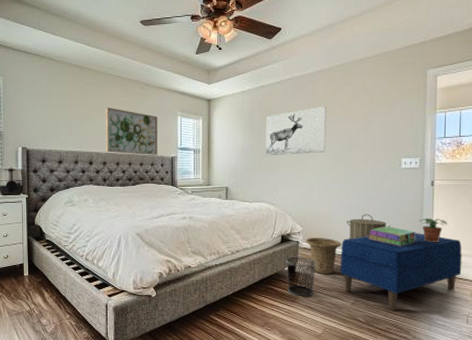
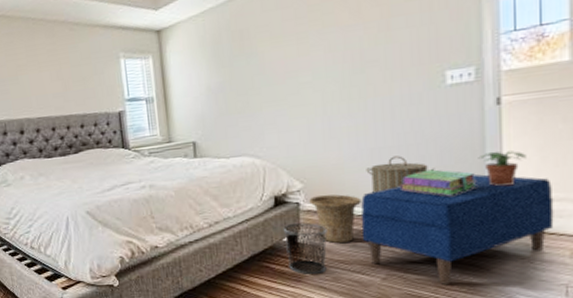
wall art: present [106,108,157,155] -> none [31,60,101,117]
wall art: present [266,106,327,156] -> none [238,13,328,95]

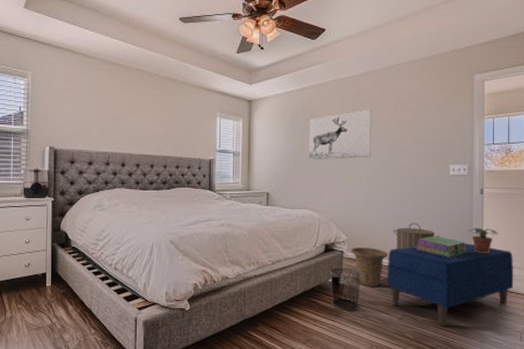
wall art: none [238,13,328,95] -> present [309,109,372,160]

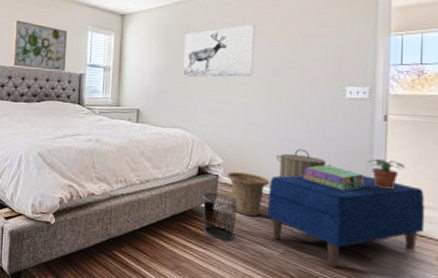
wall art: none [140,107,195,157] -> present [12,20,67,71]

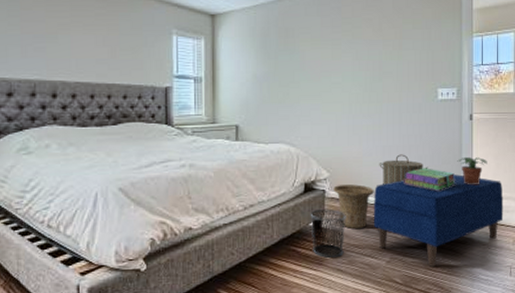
wall art: present [12,20,67,71] -> none [75,22,146,85]
wall art: present [183,24,256,78] -> none [284,26,355,86]

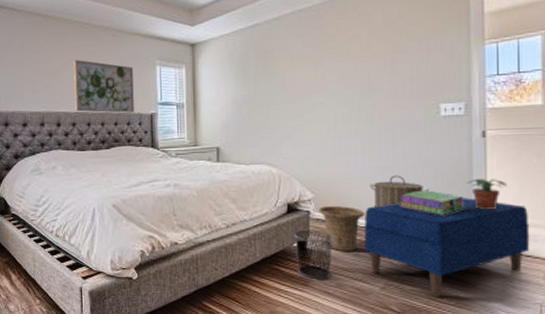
wall art: none [75,22,146,85] -> present [73,60,134,113]

